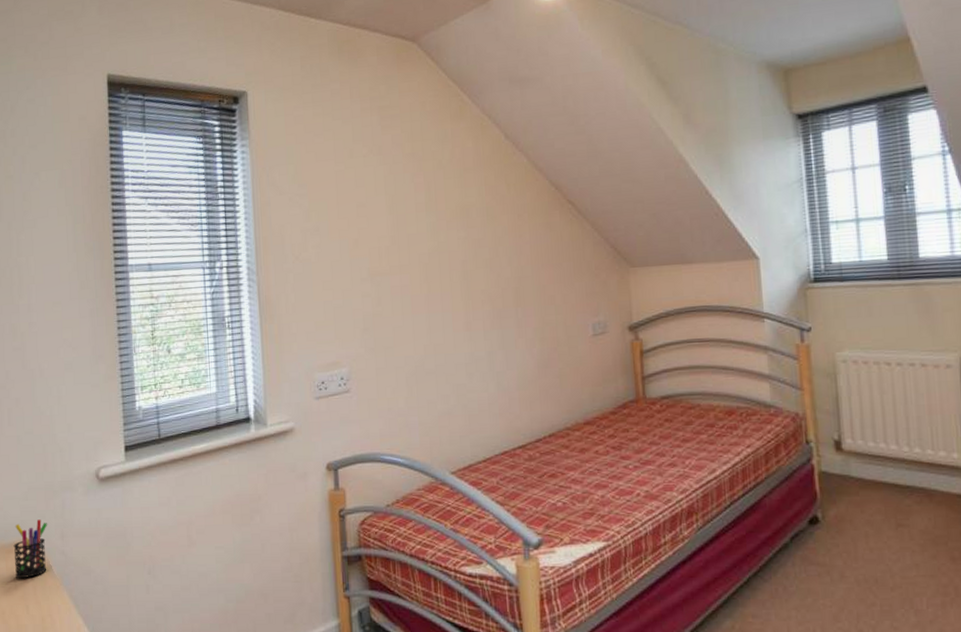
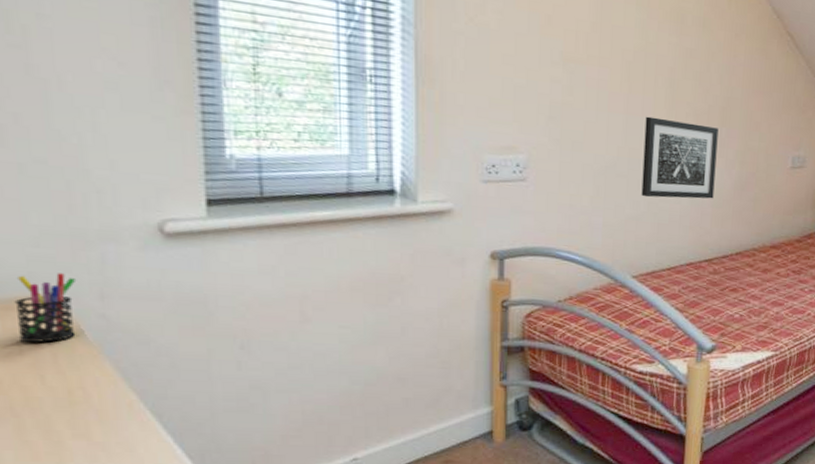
wall art: none [445,309,519,390] -> present [641,116,719,199]

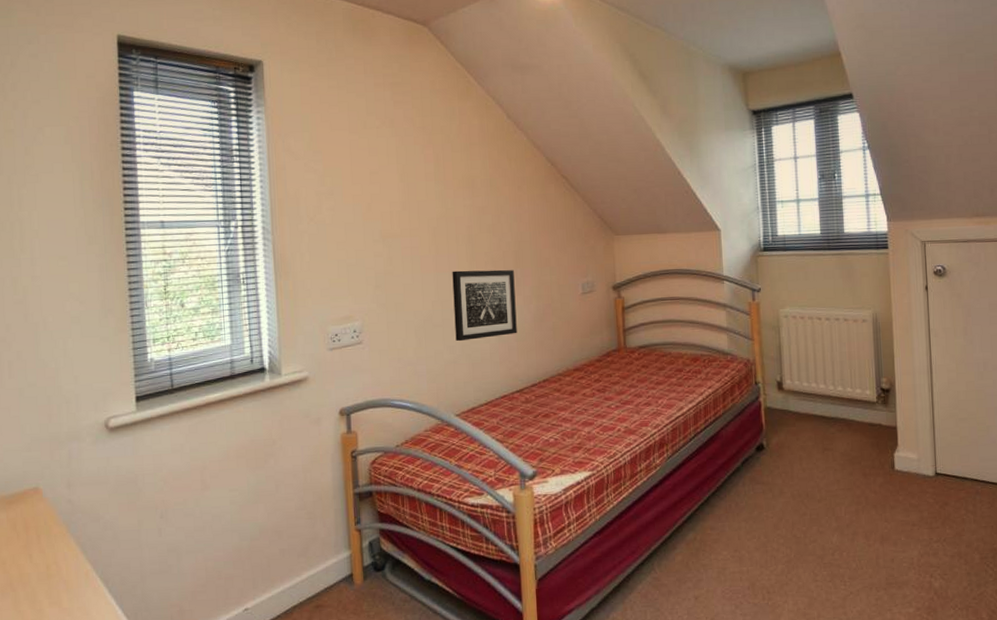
pen holder: present [14,273,77,343] -> none [15,470,53,528]

